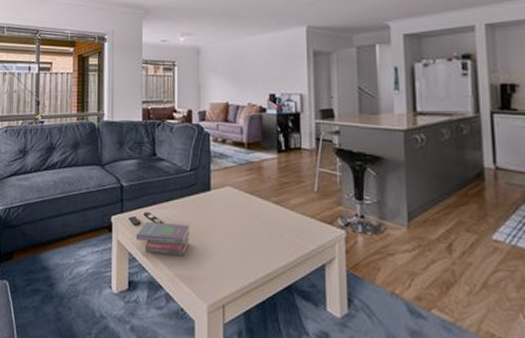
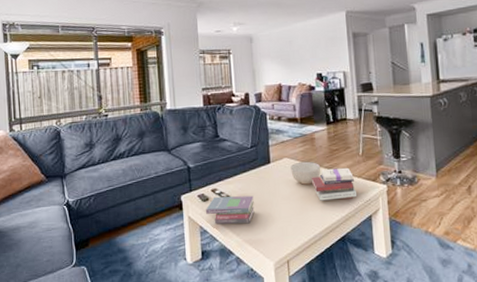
bowl: none [233,192,268,220] -> present [290,161,321,185]
books: none [256,203,308,242] -> present [311,167,356,201]

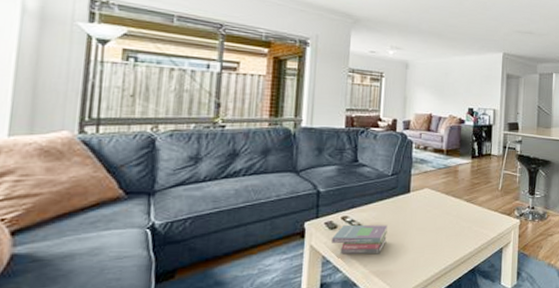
bowl: present [290,161,321,185] -> none [430,193,461,216]
books: present [311,167,356,201] -> none [449,201,491,233]

